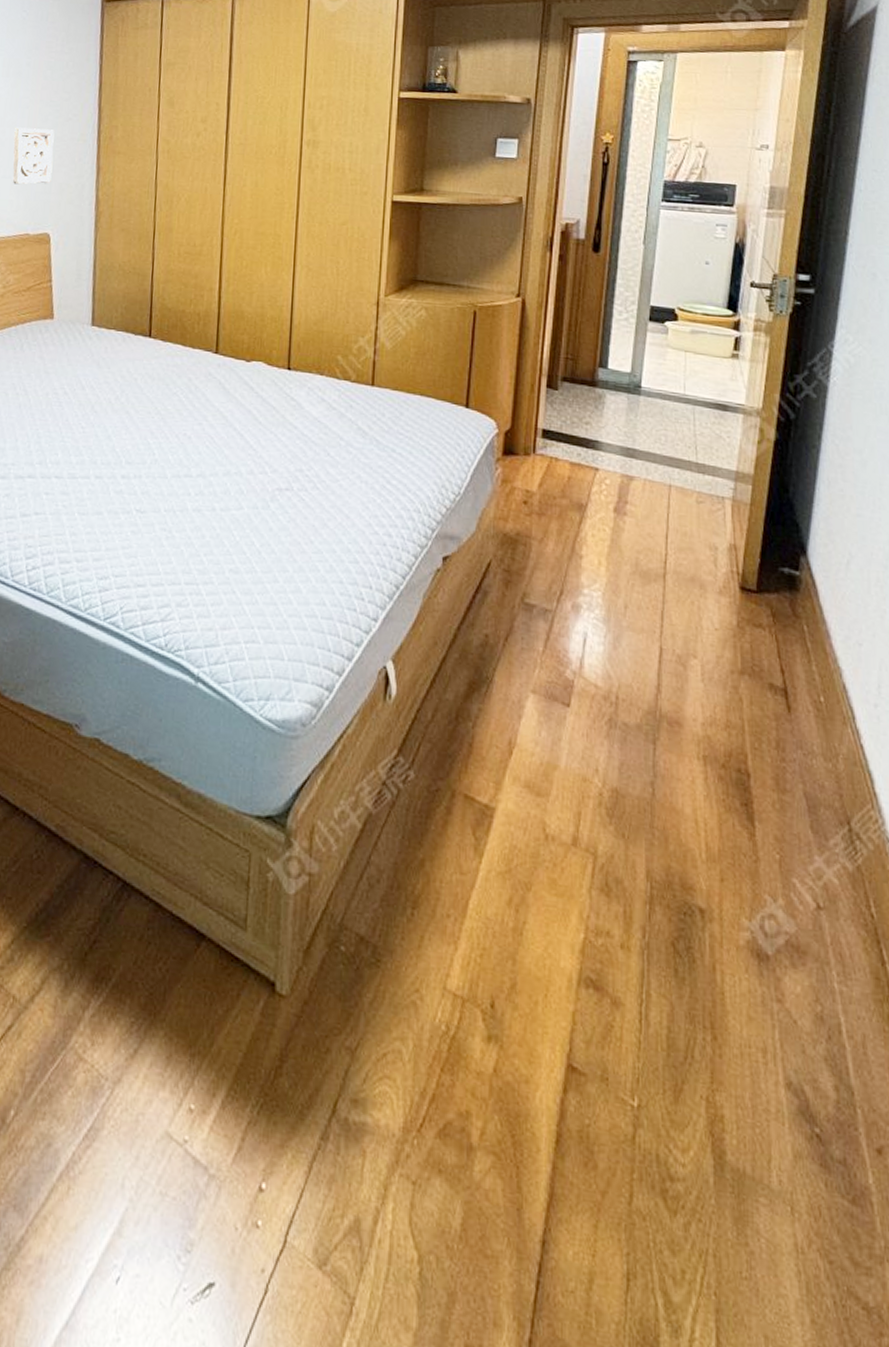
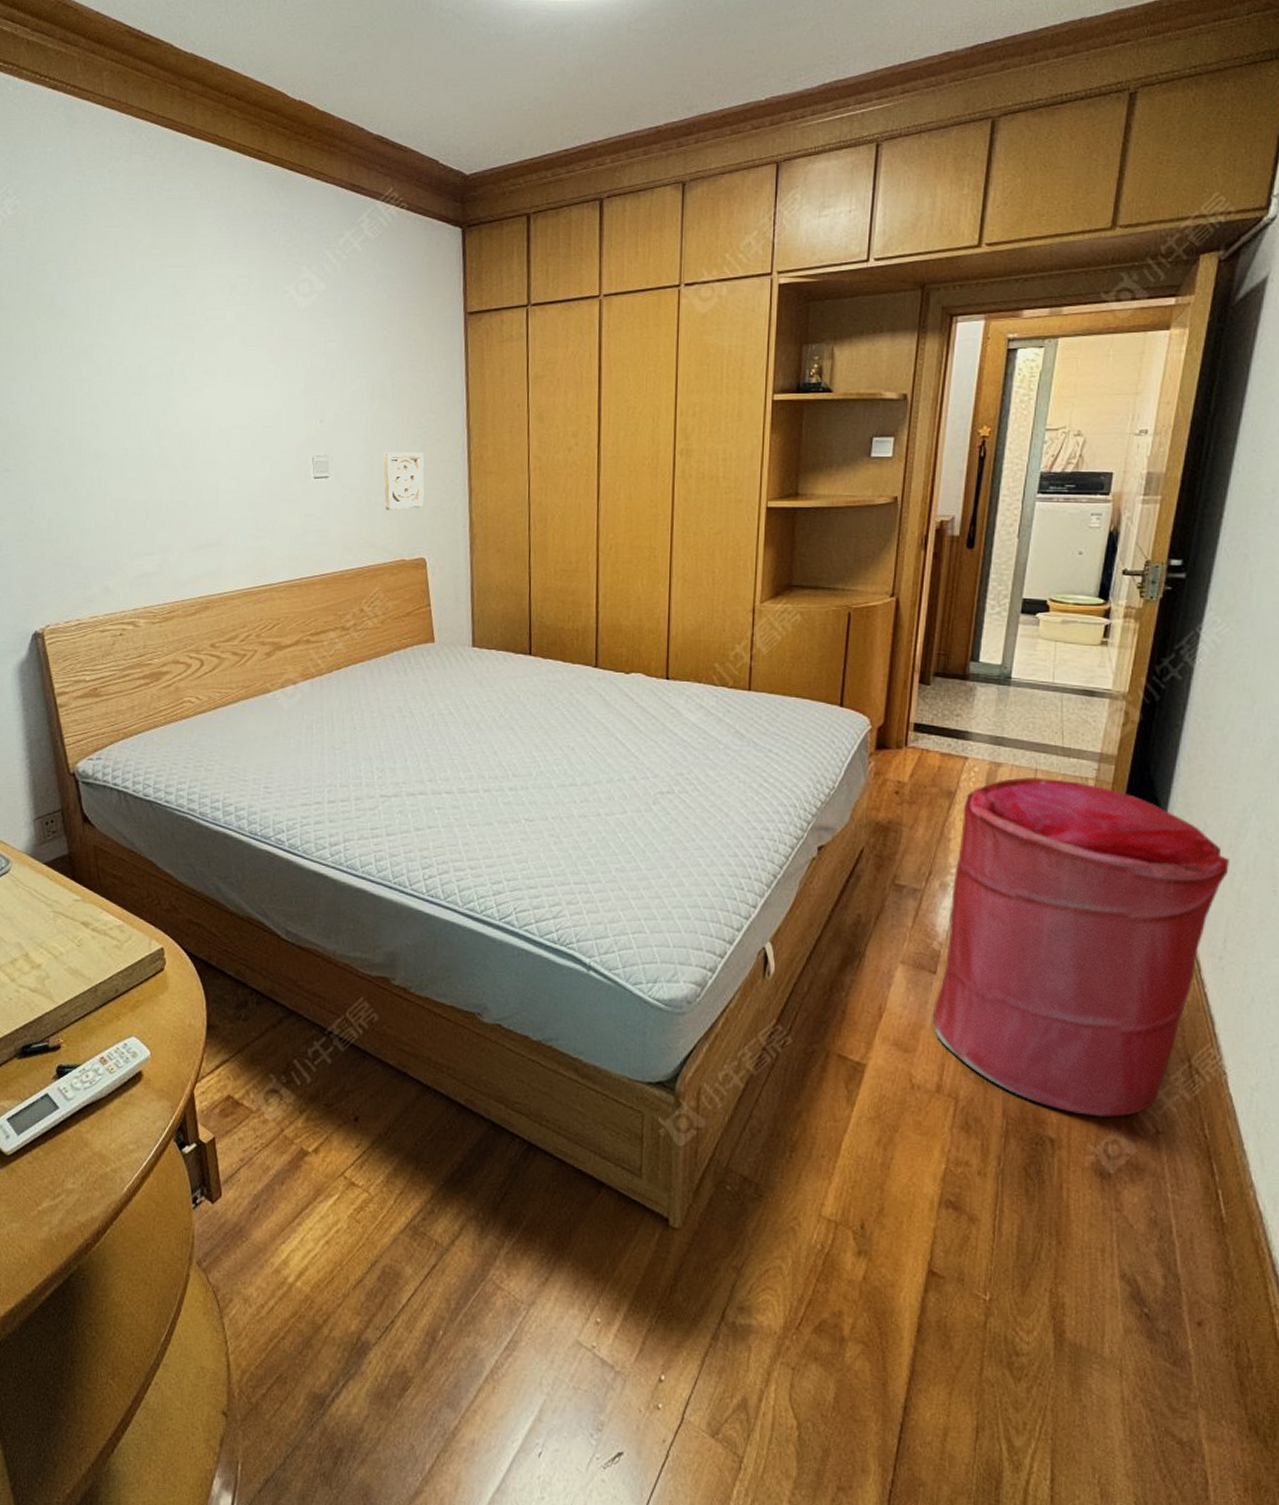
laundry hamper: none [566,493,878,887] -> present [932,777,1229,1118]

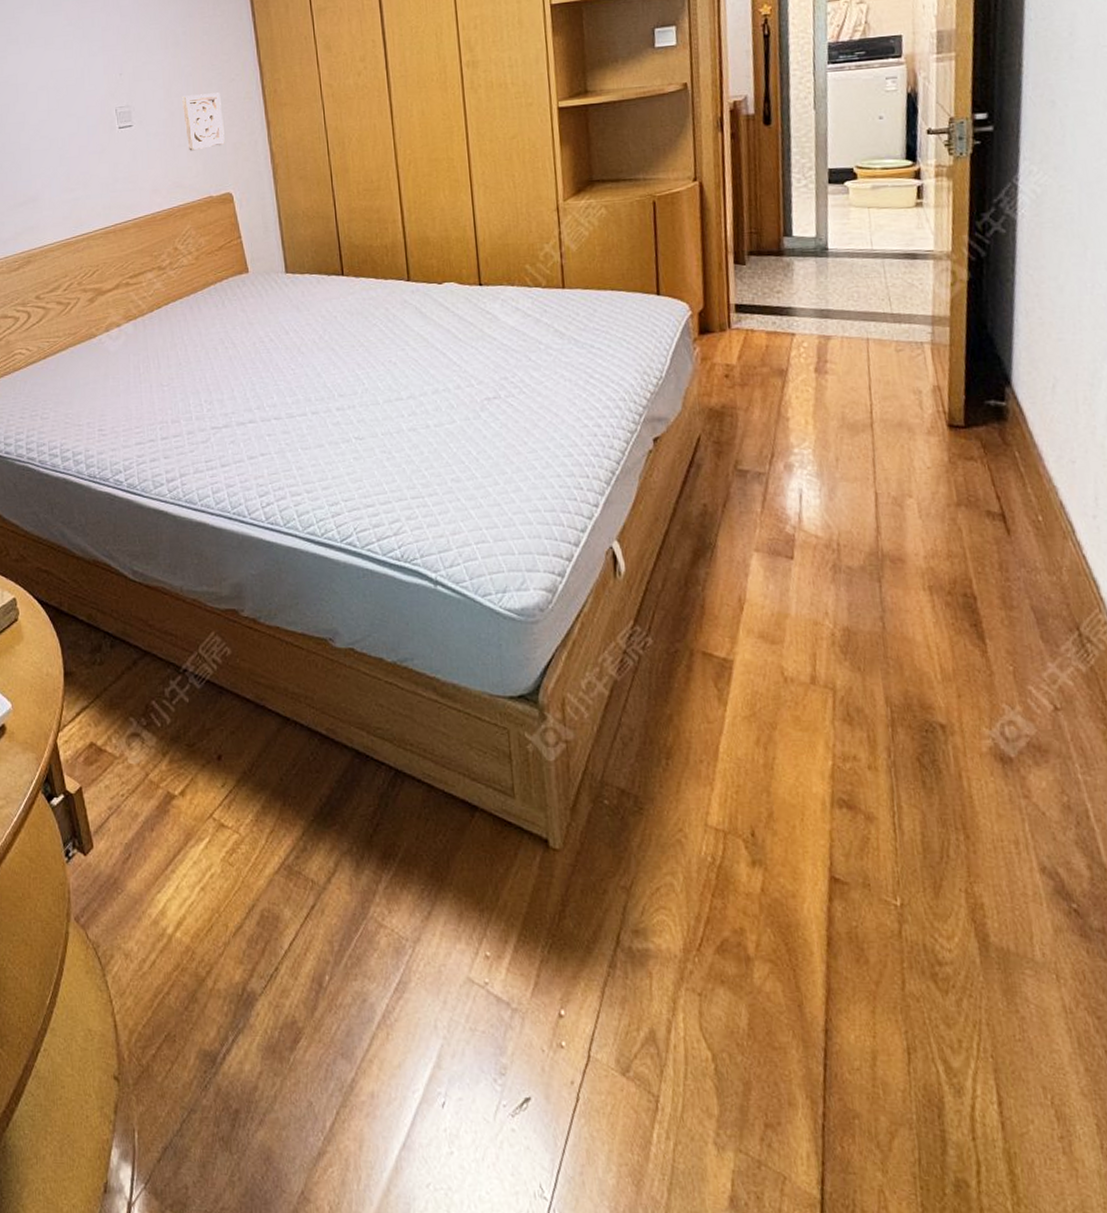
laundry hamper: present [932,777,1229,1118] -> none [796,346,1088,698]

